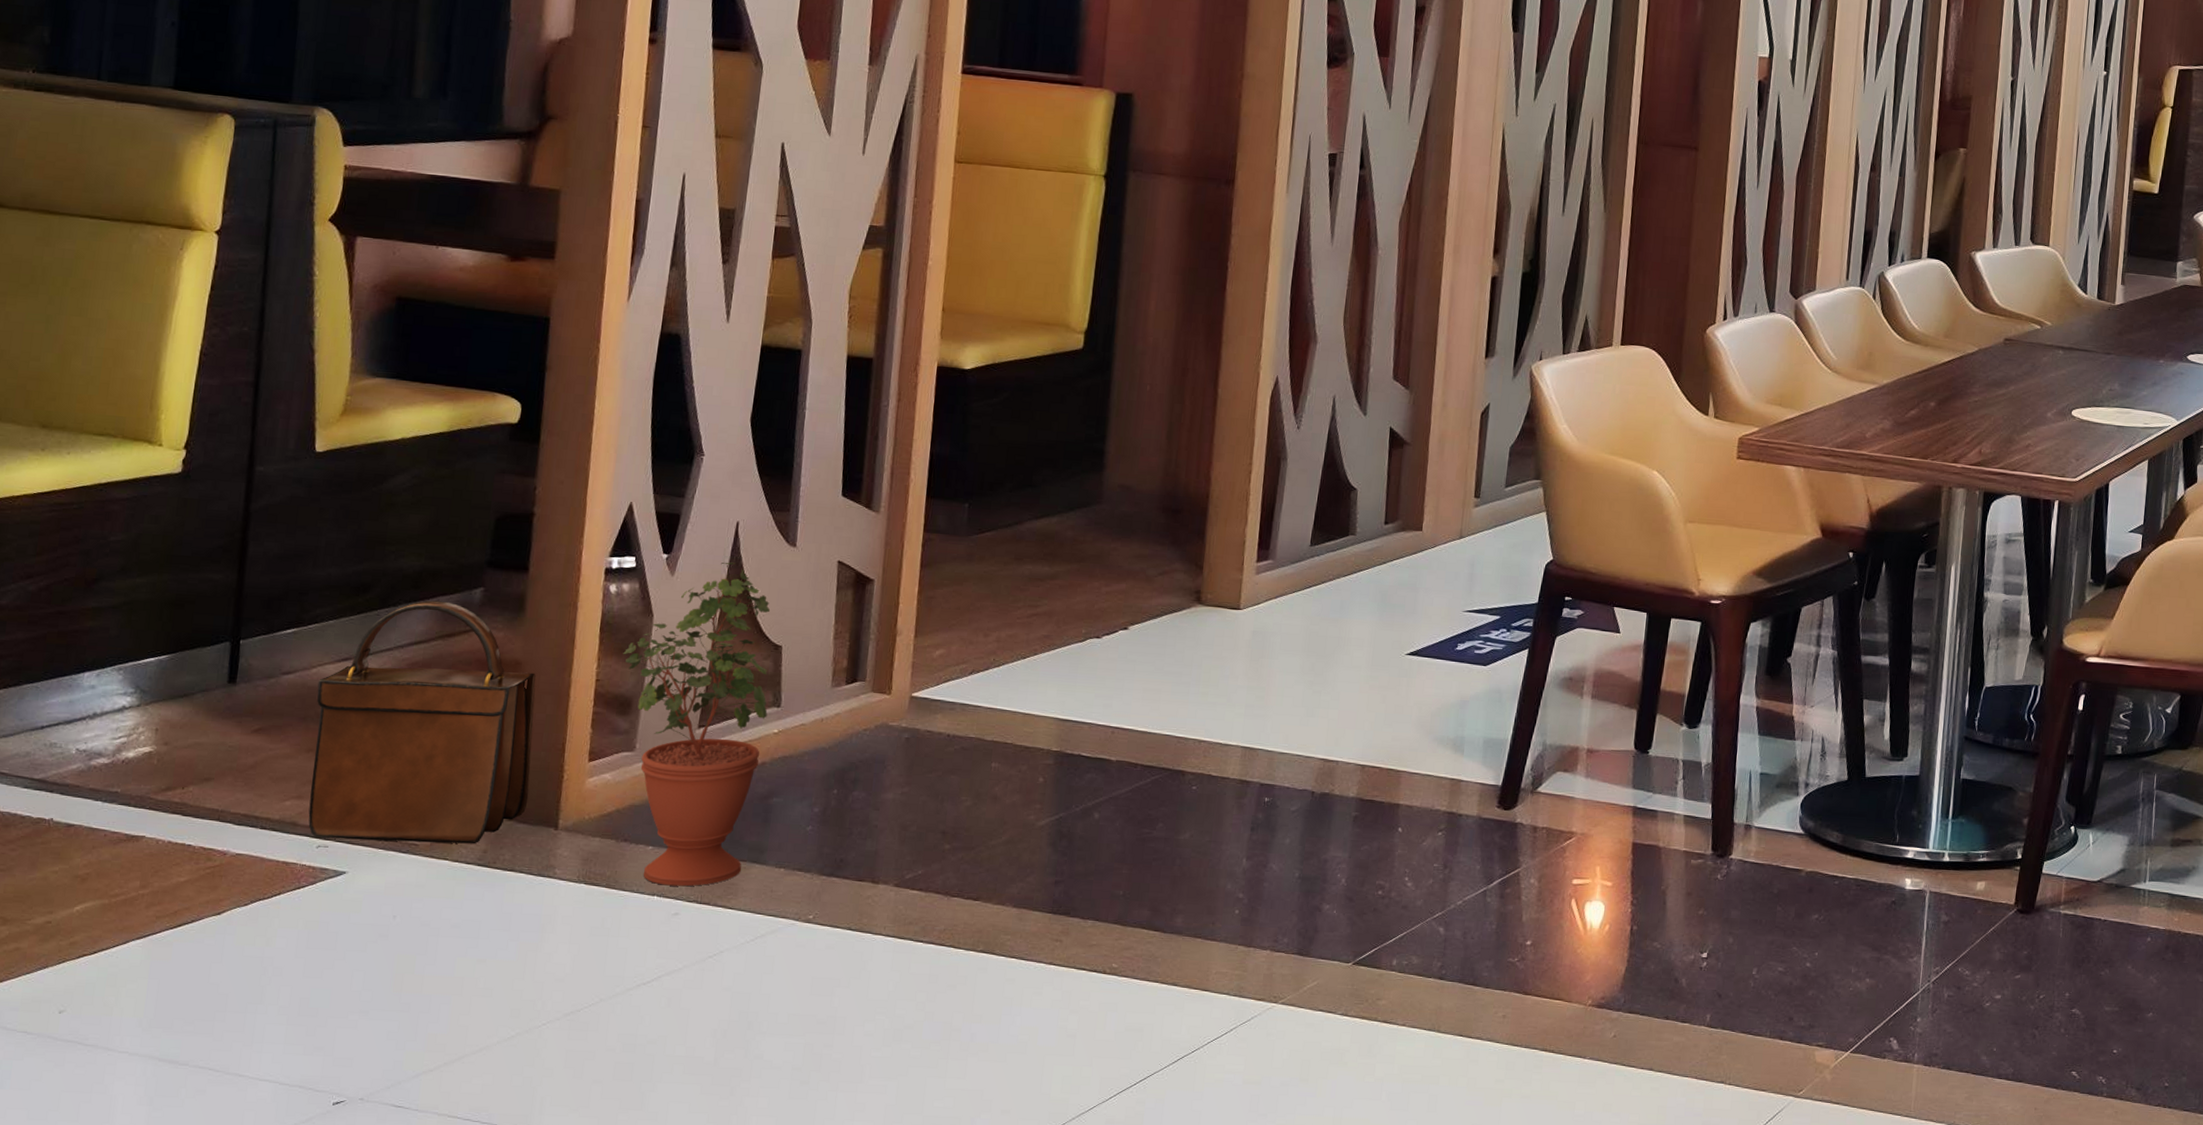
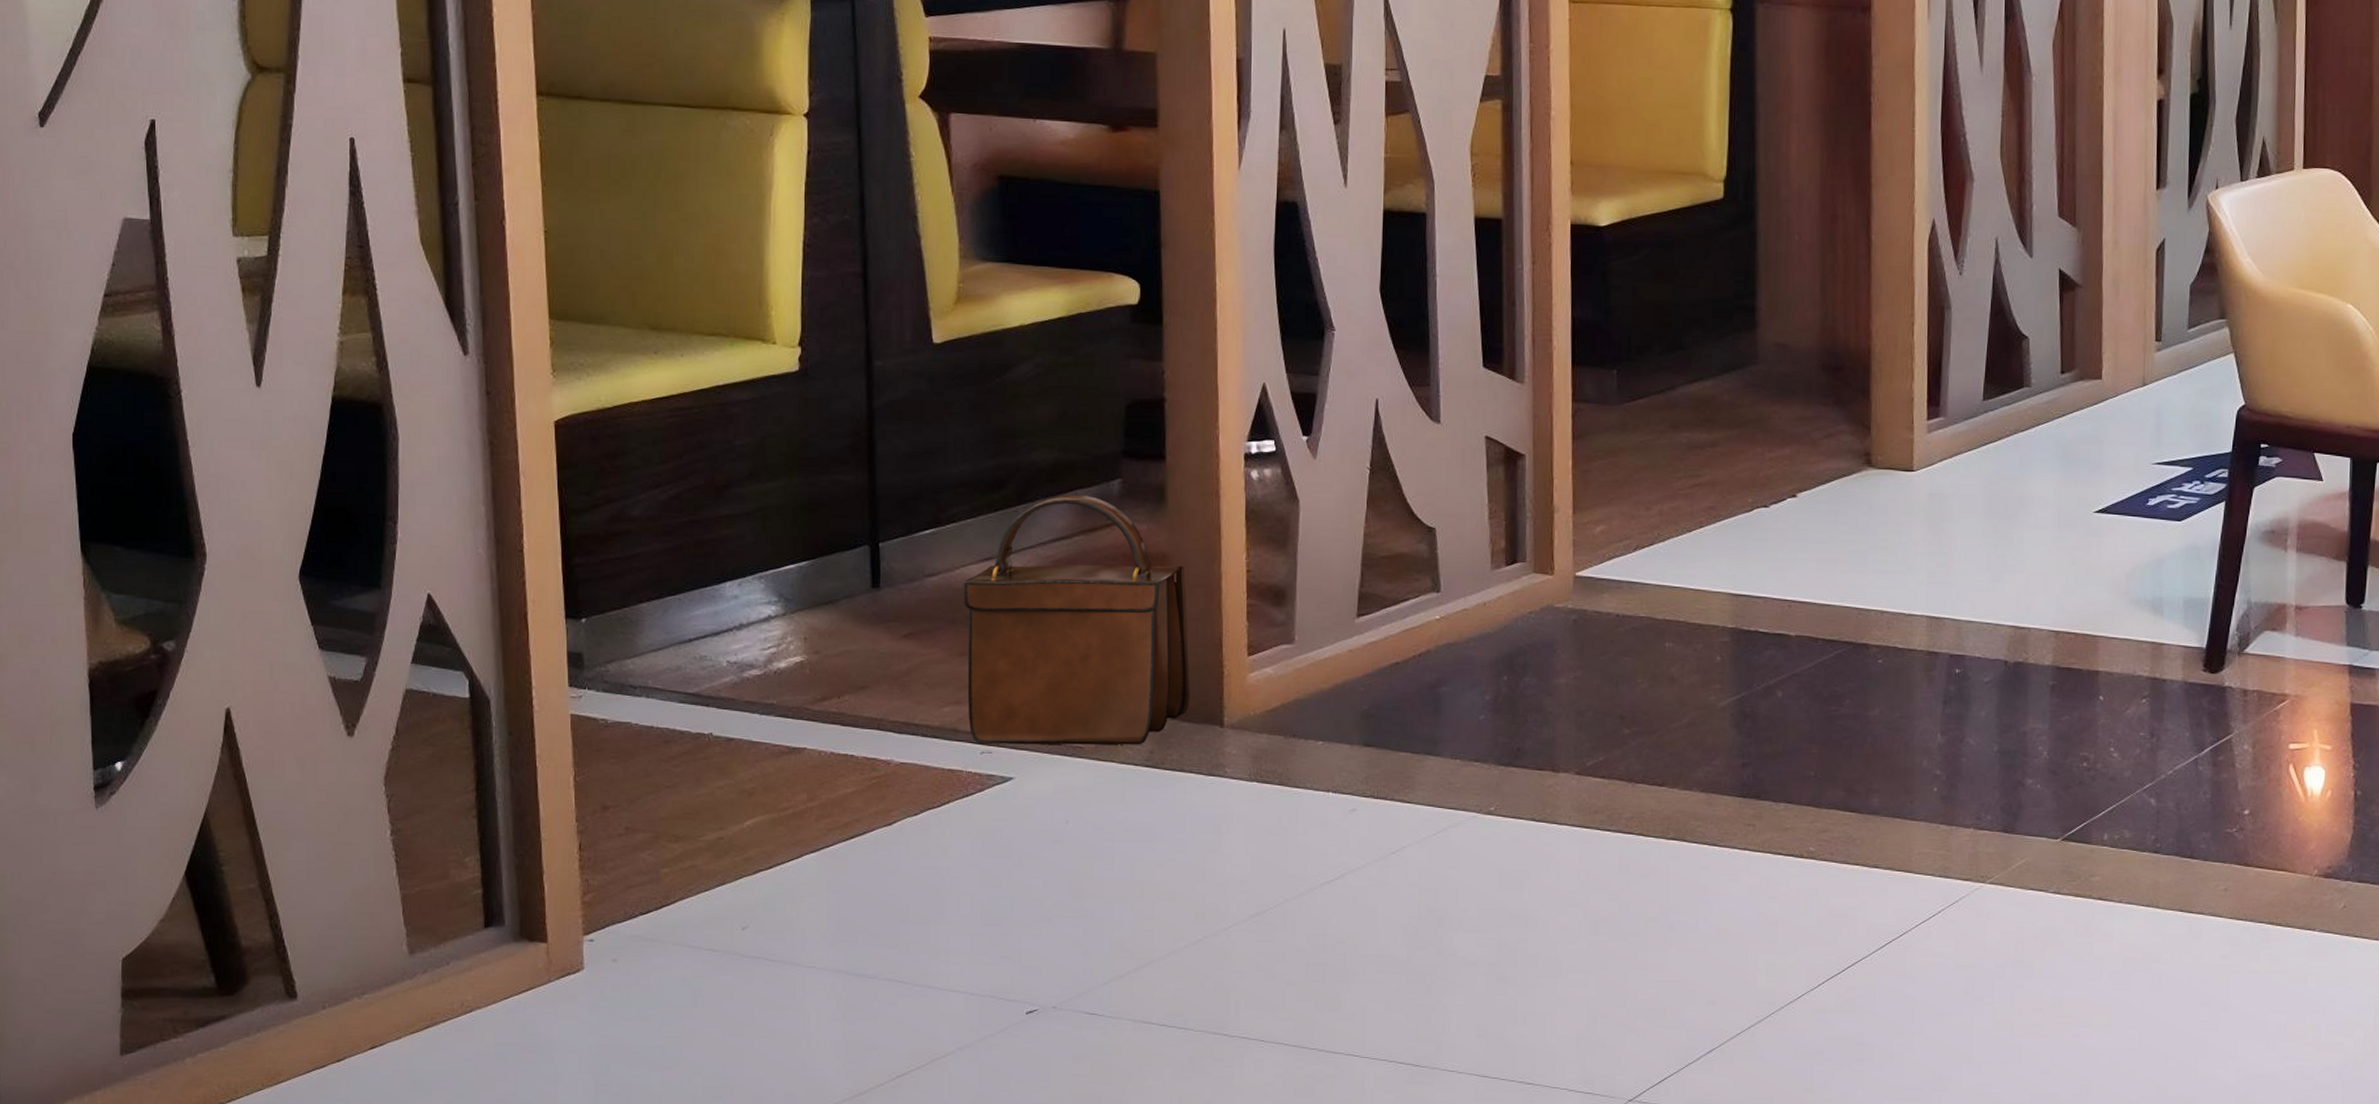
potted plant: present [623,562,770,887] -> none [1272,442,1427,782]

